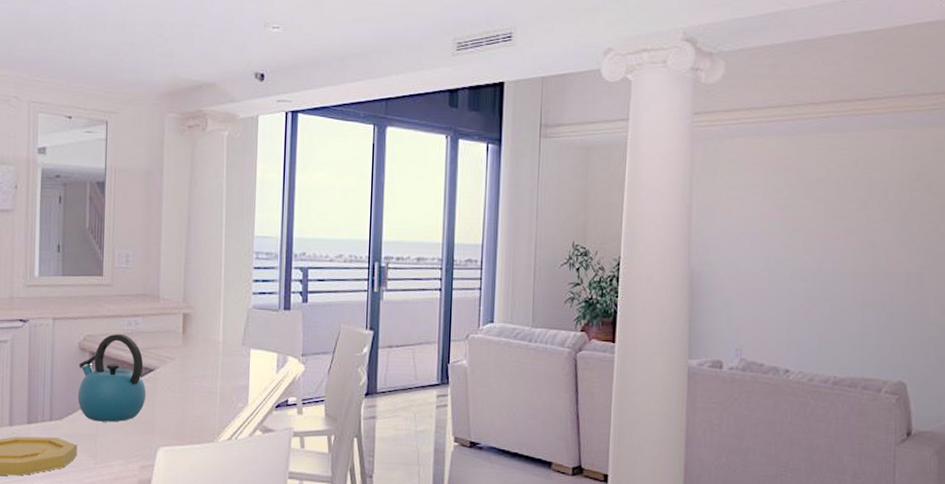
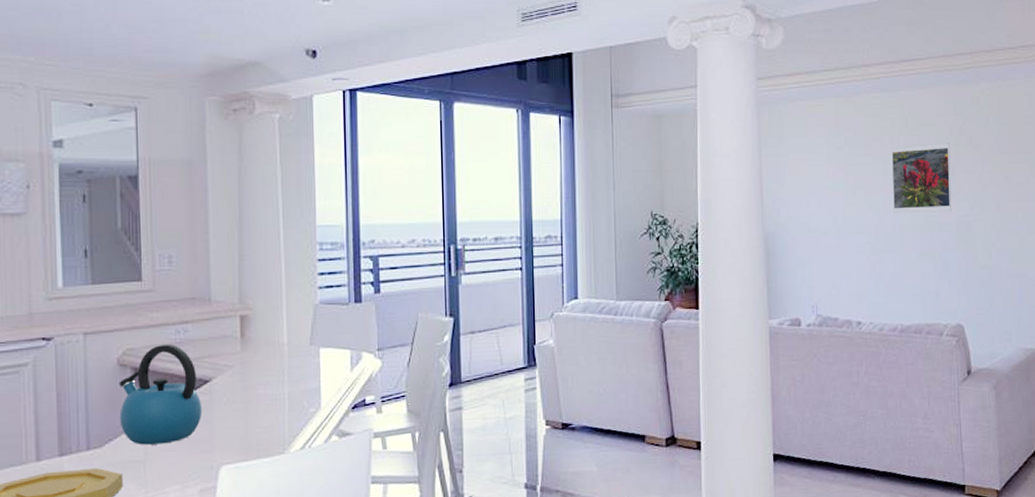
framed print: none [834,188,905,262] -> present [891,143,951,213]

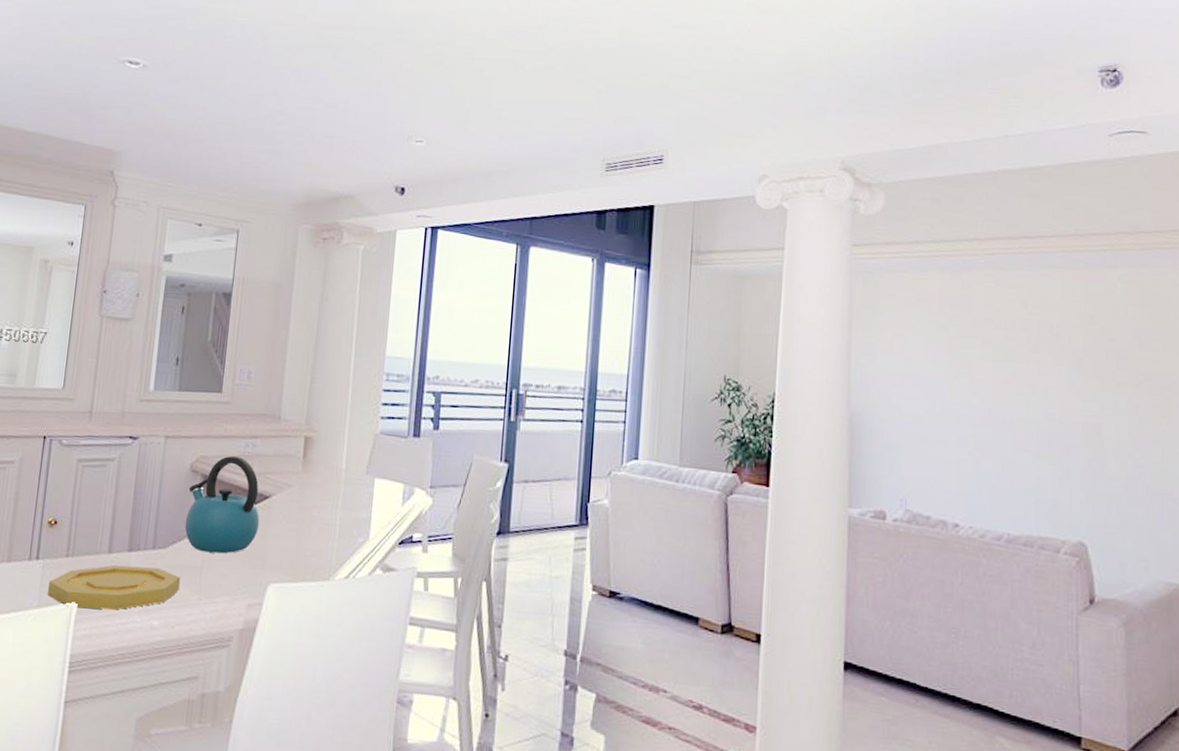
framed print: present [891,143,951,213] -> none [1004,330,1078,410]

